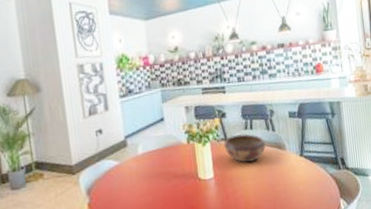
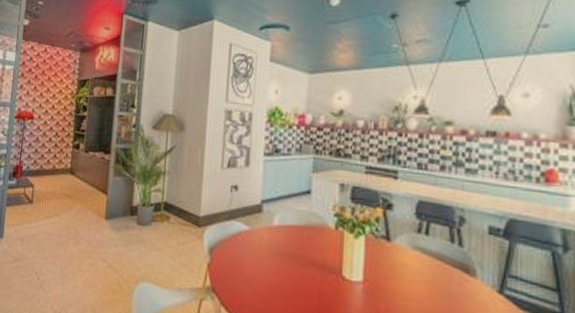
decorative bowl: present [224,134,266,163] -> none [383,235,445,279]

